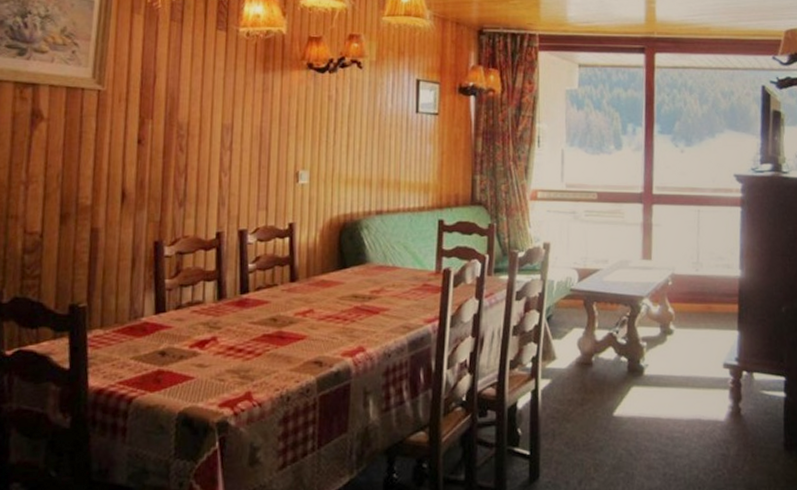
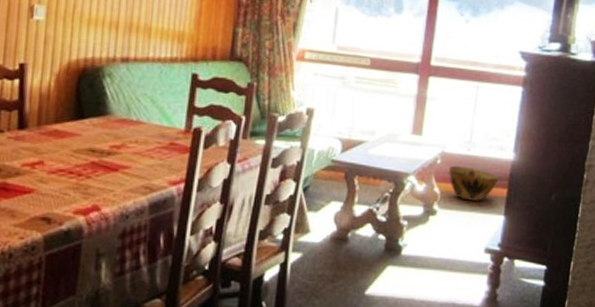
woven basket: none [681,286,729,320] -> present [449,165,499,202]

